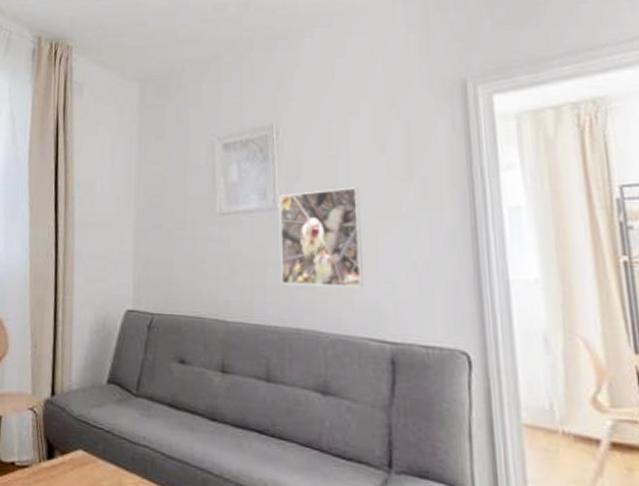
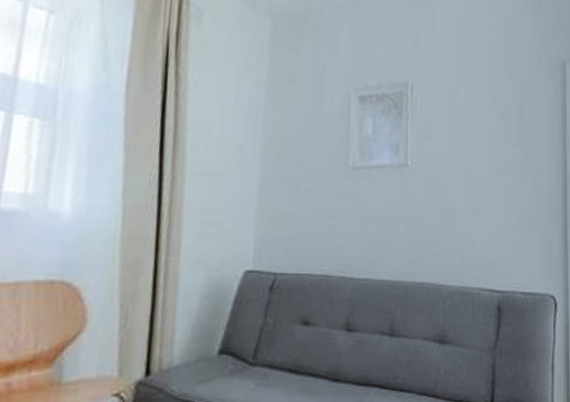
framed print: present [279,187,363,288] -> none [408,148,480,243]

